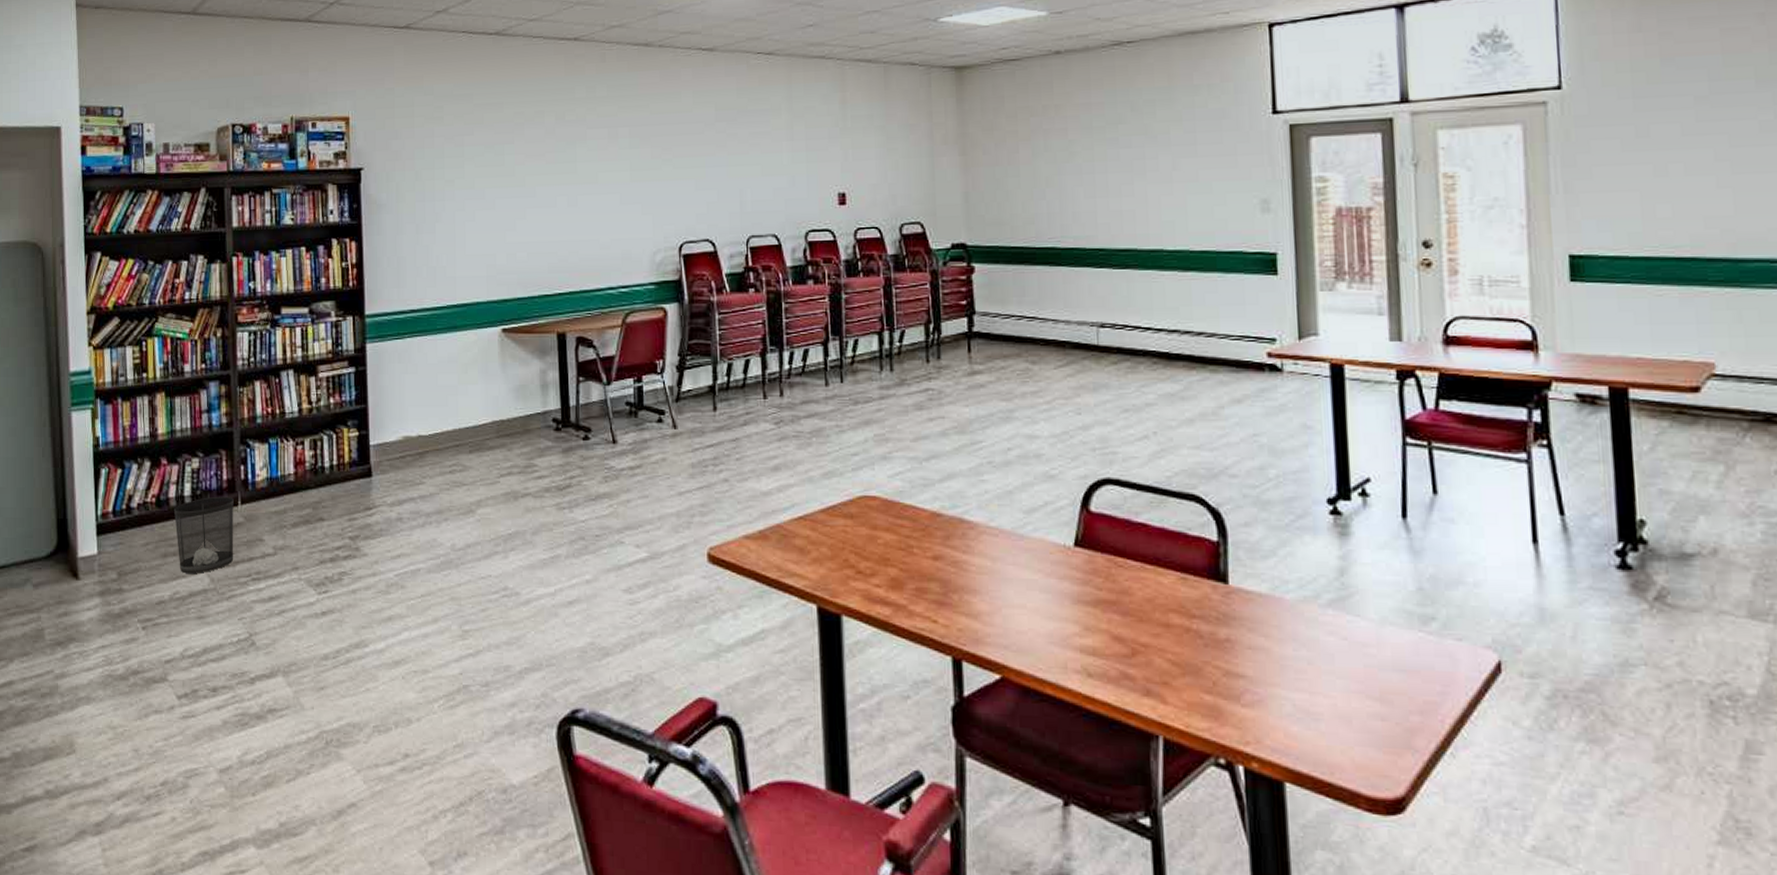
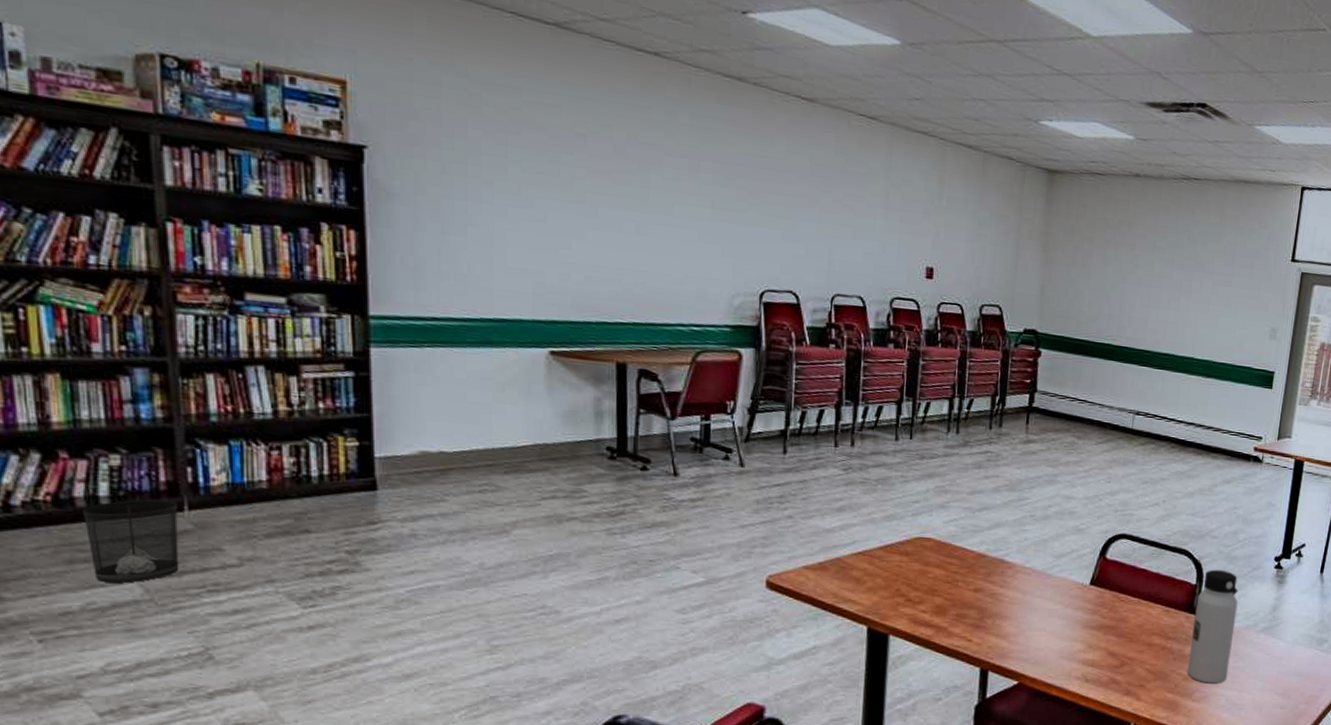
water bottle: none [1223,519,1288,682] -> present [1187,569,1238,684]

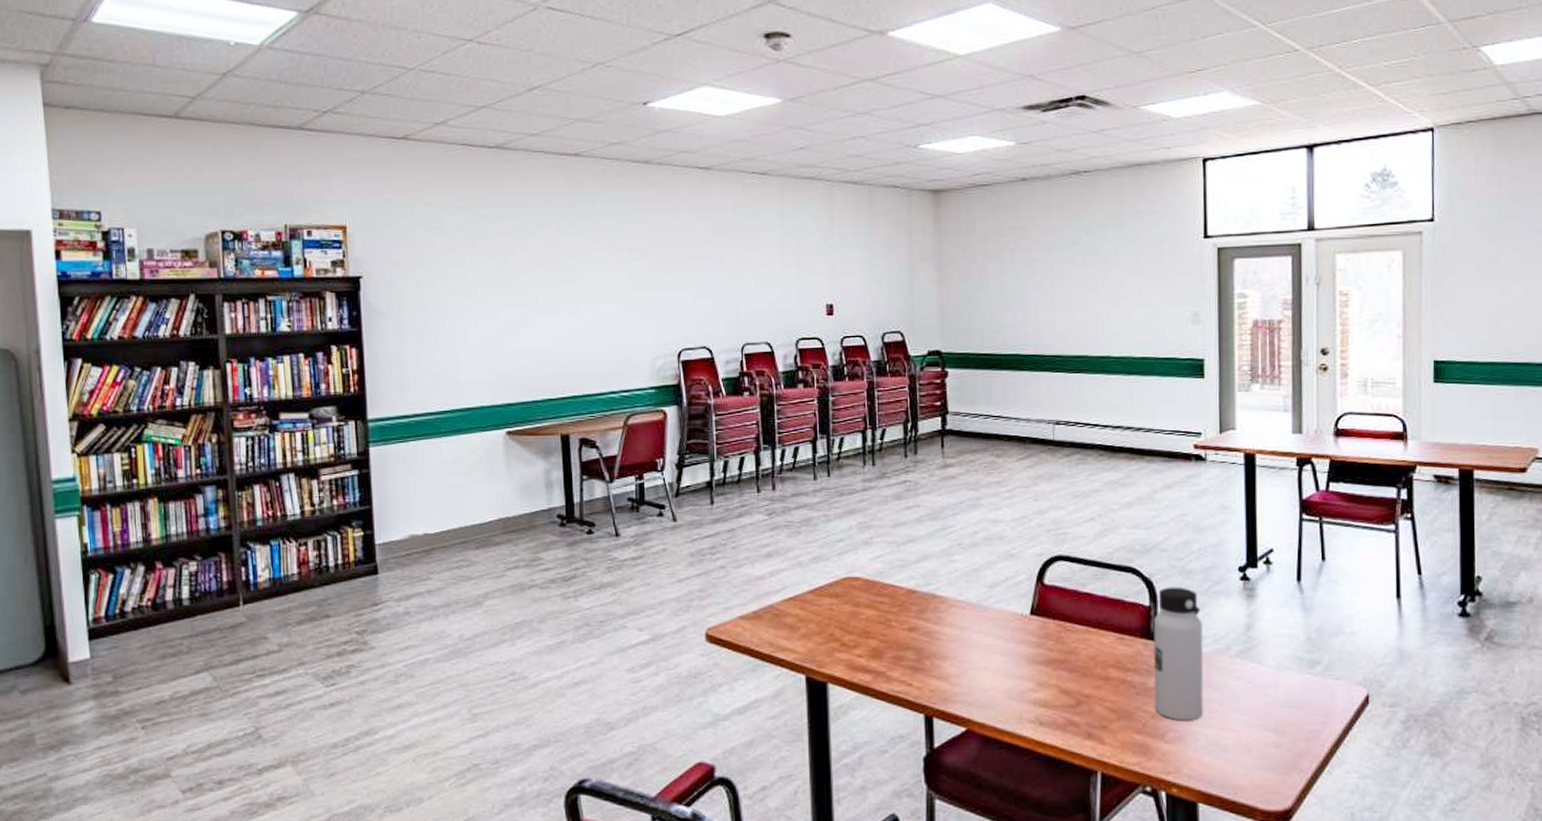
waste bin: present [81,499,179,583] -> none [171,597,237,673]

